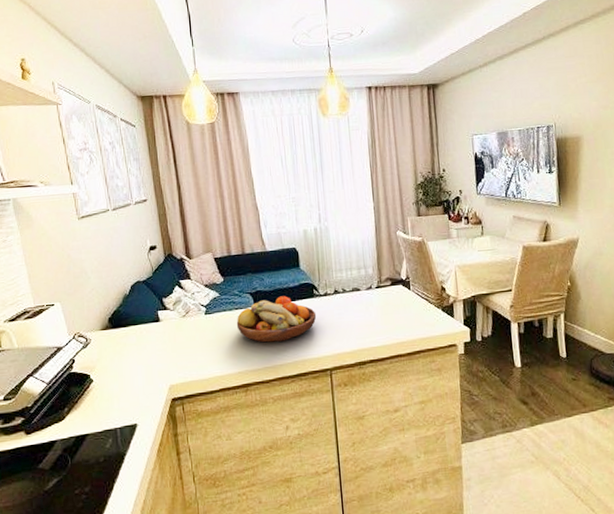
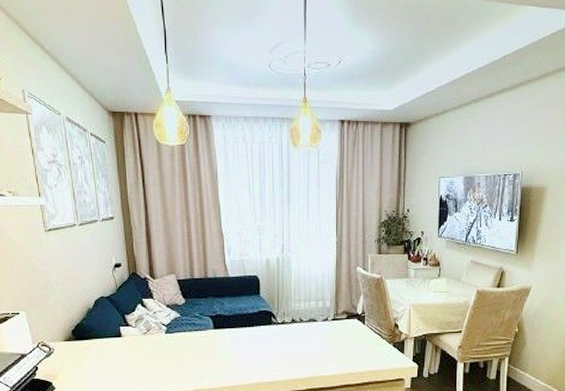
fruit bowl: present [236,296,317,343] -> none [195,321,273,364]

